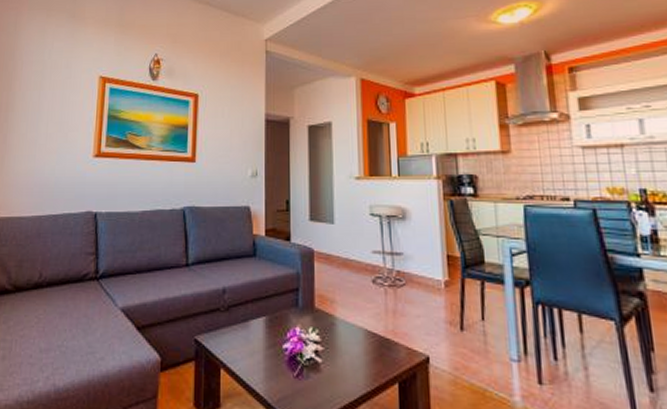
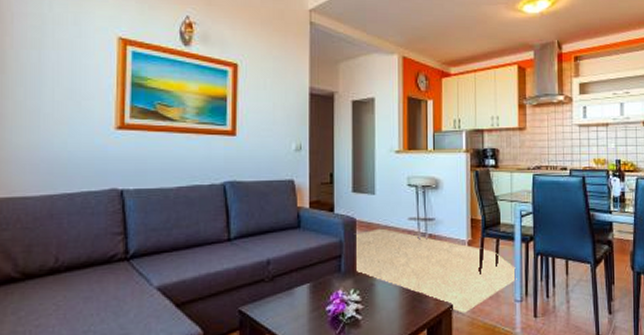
rug: none [314,261,512,371] -> present [356,228,517,315]

